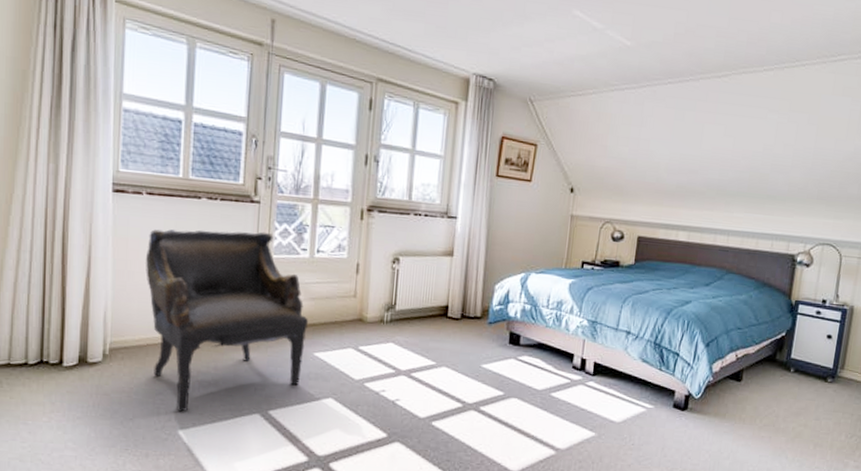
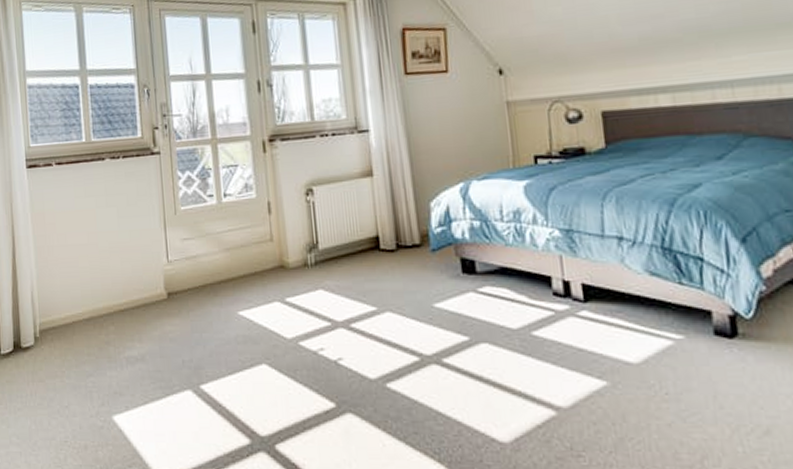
armchair: present [146,229,309,412] -> none [62,183,228,394]

